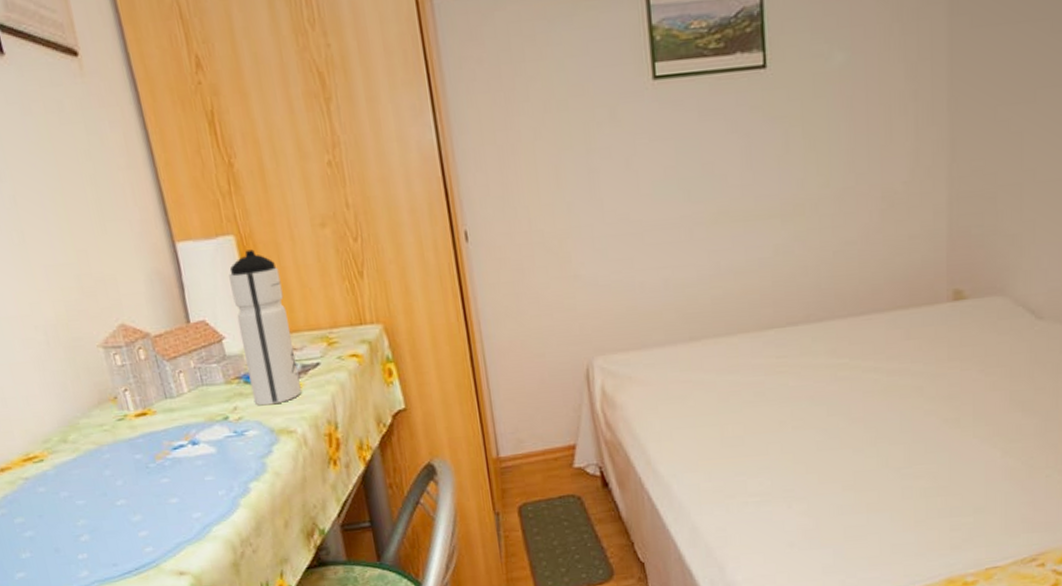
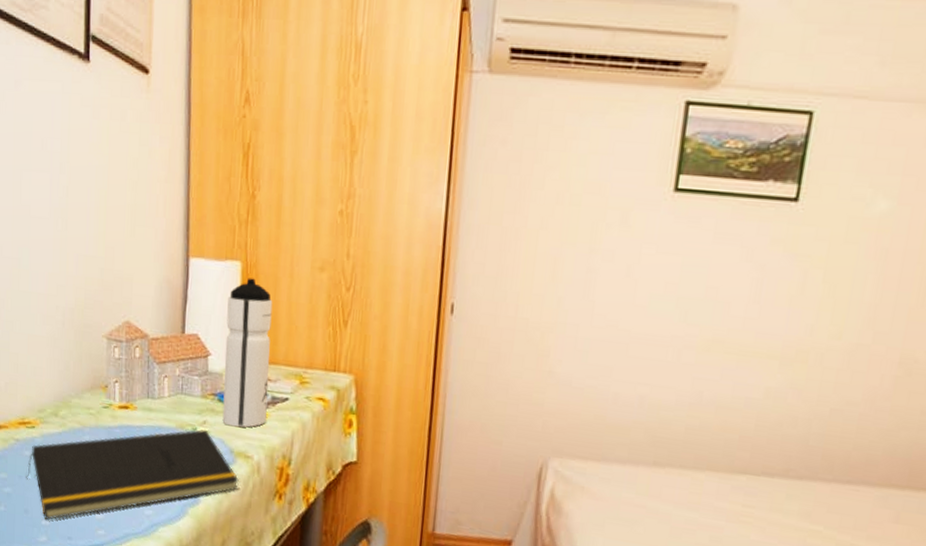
notepad: none [45,415,289,554] -> present [26,429,239,520]

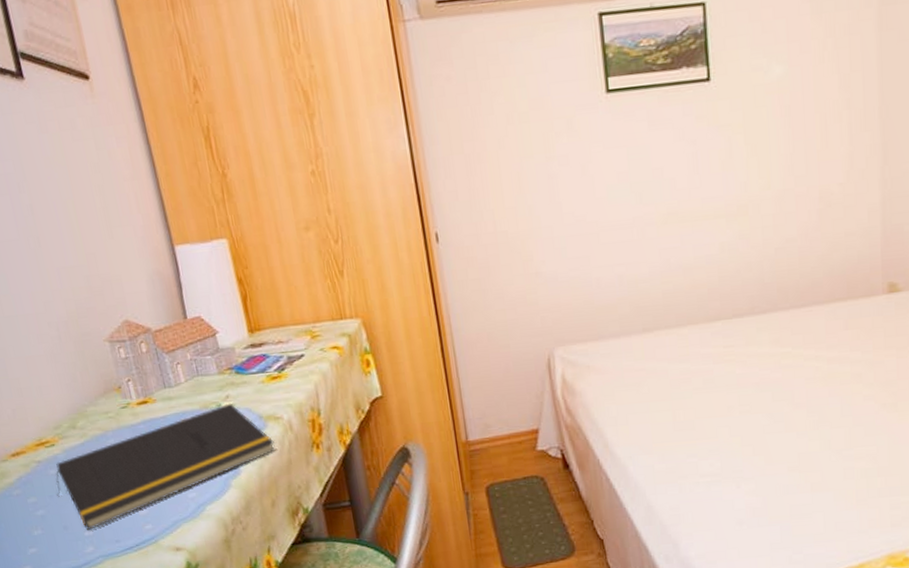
water bottle: present [222,278,273,428] -> none [222,251,287,394]

